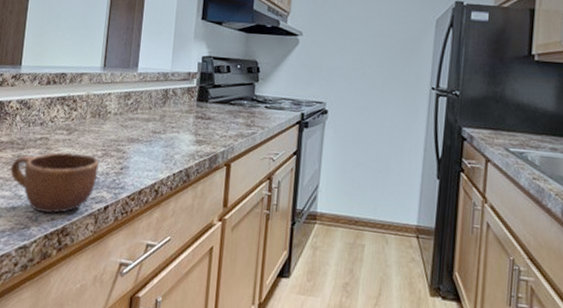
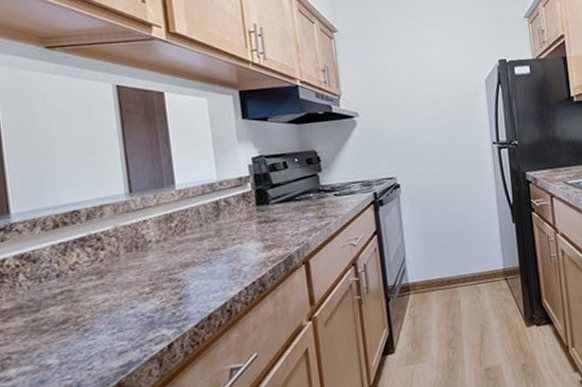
mug: present [10,152,100,214] -> none [25,294,151,376]

